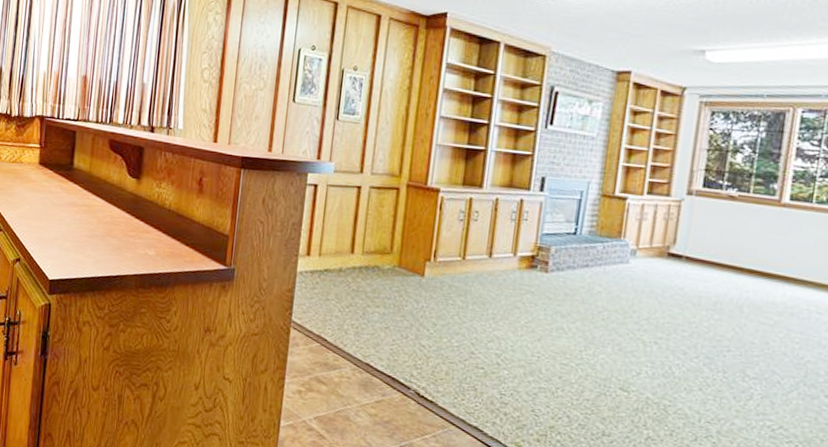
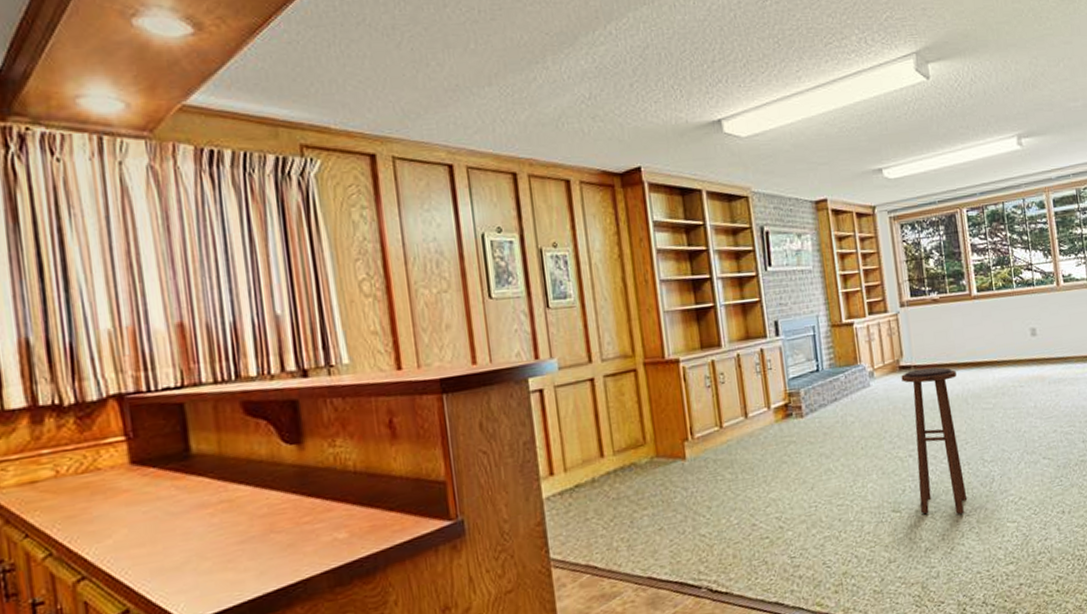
stool: none [651,260,737,419] -> present [901,367,968,515]

